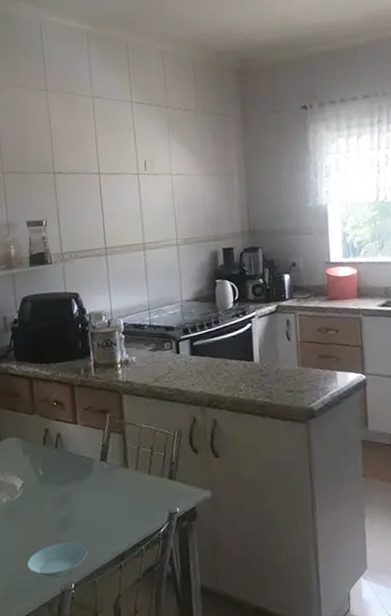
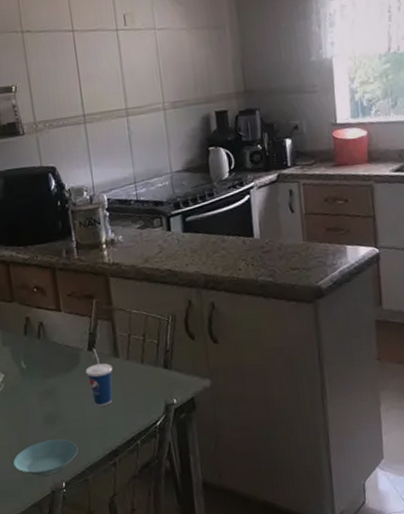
cup: none [97,458,122,513] -> present [85,347,113,406]

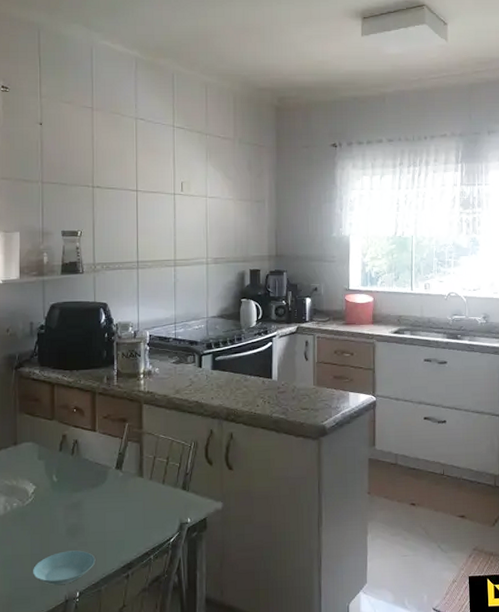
cup: present [85,347,113,406] -> none [111,466,136,521]

